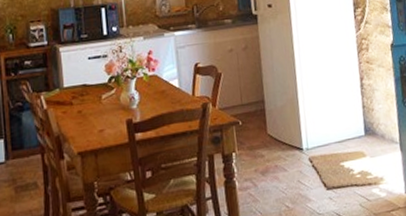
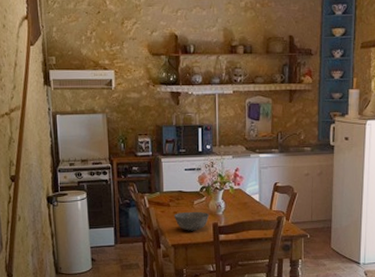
bowl: none [78,107,122,133] -> present [174,211,210,231]

